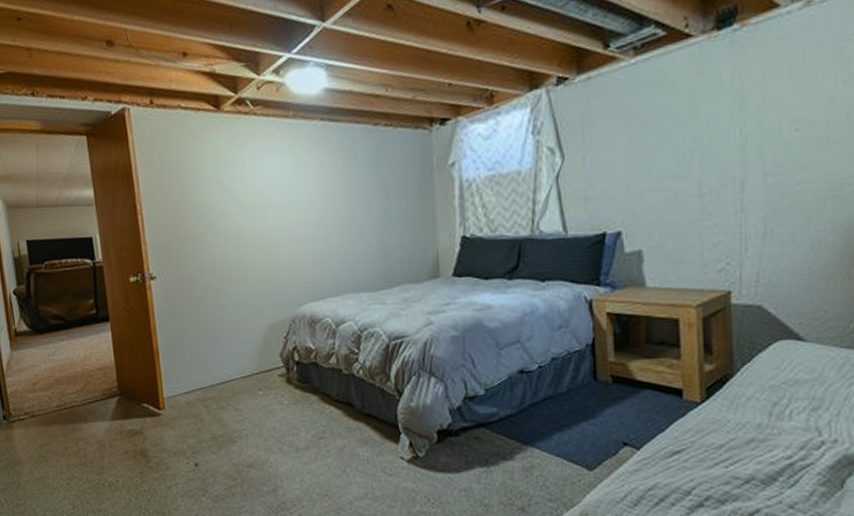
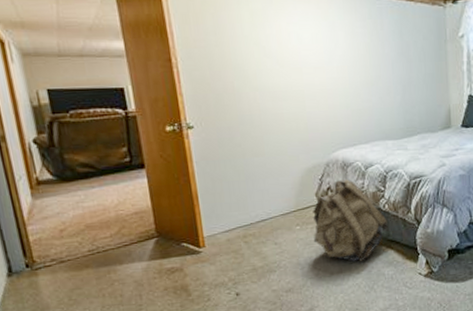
backpack: none [276,337,363,438] -> present [312,178,388,262]

